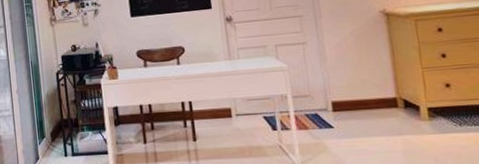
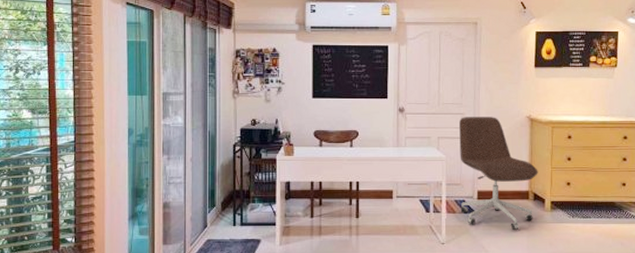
office chair: none [298,15,407,145] -> present [459,117,538,230]

